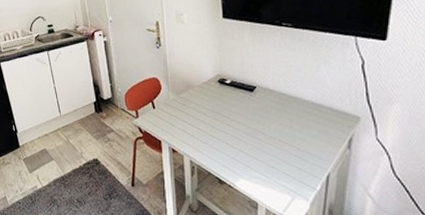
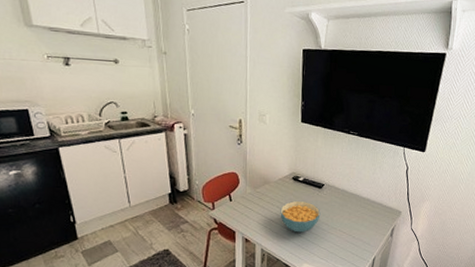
cereal bowl: none [207,107,255,143] -> present [280,201,321,233]

